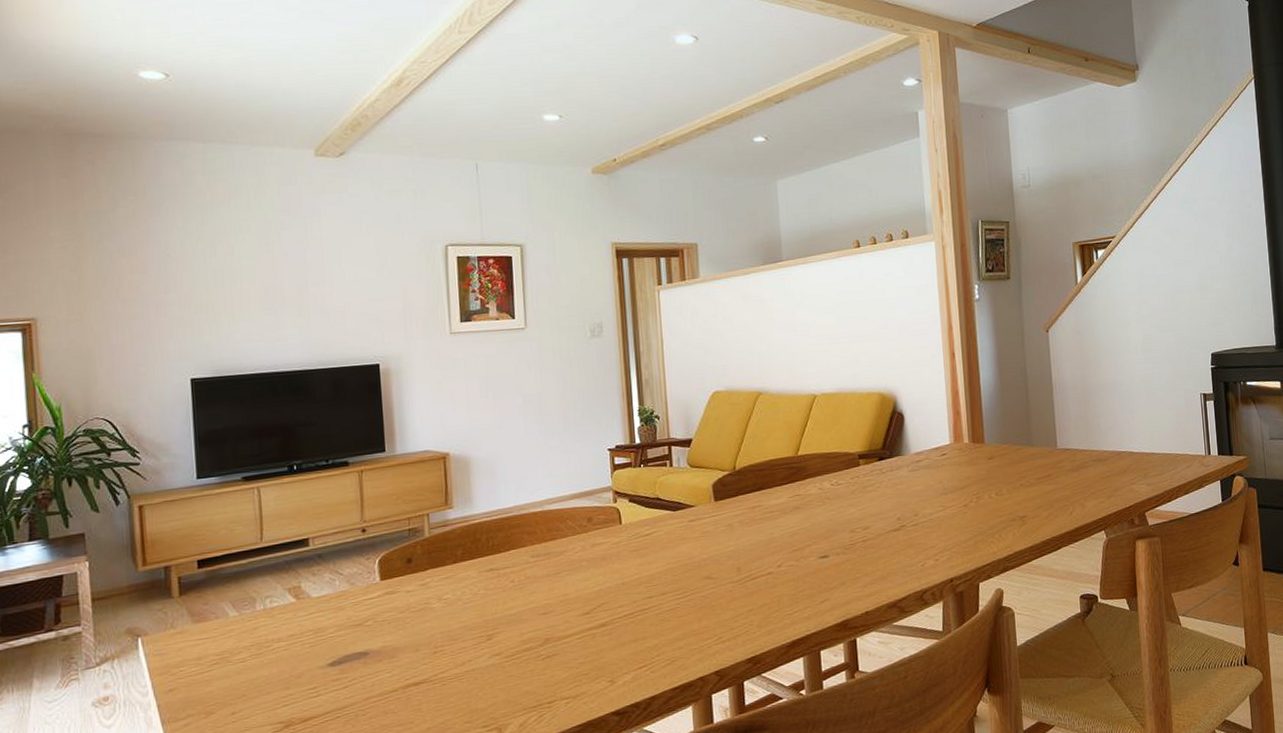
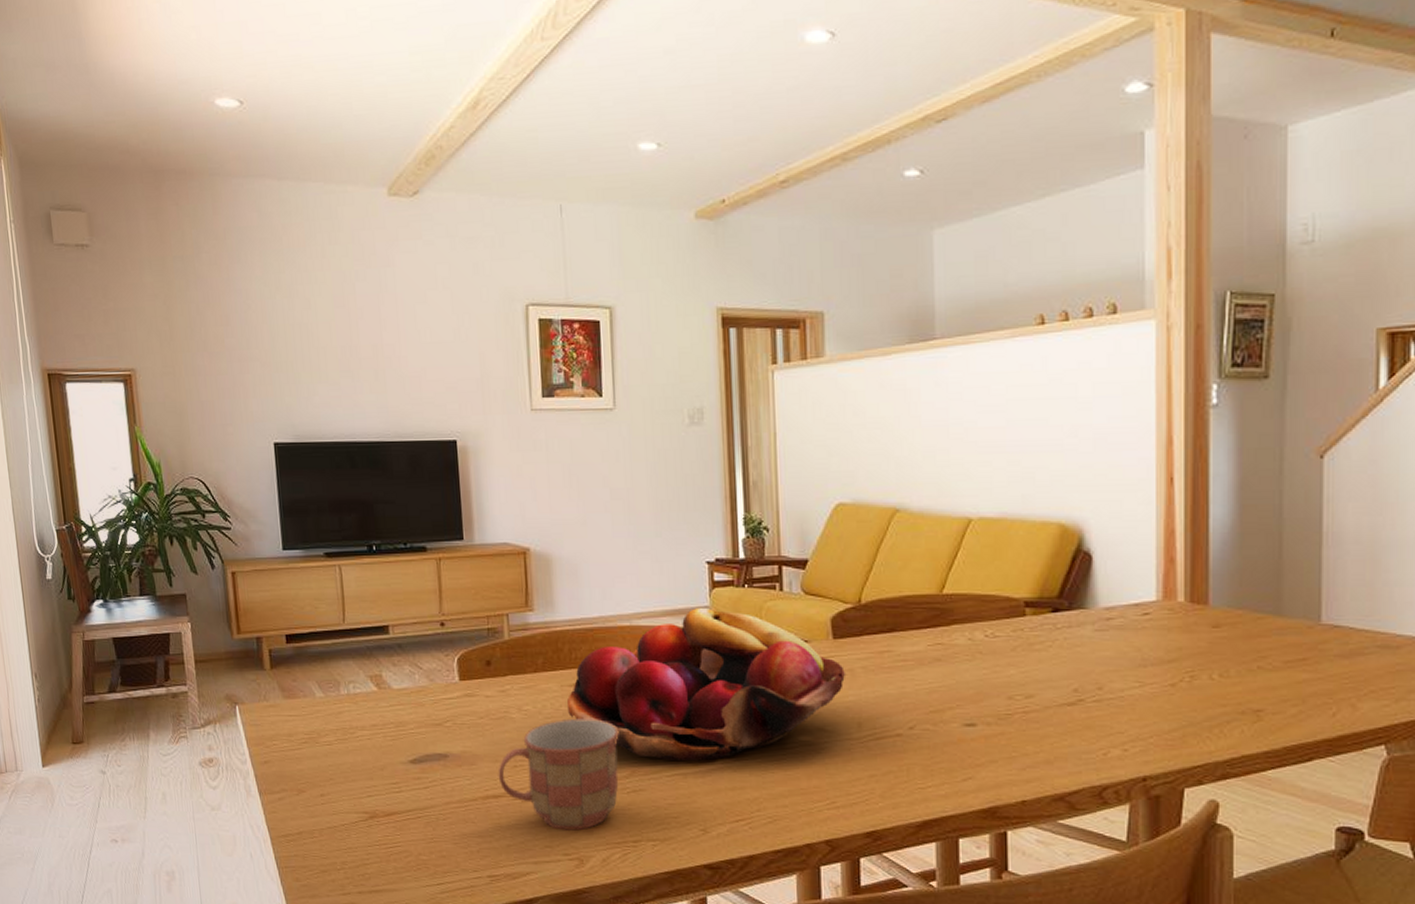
mug: none [418,597,534,705] -> present [498,718,619,831]
fruit basket: none [485,488,727,625] -> present [567,608,846,762]

